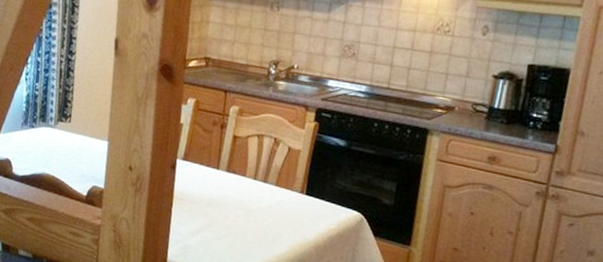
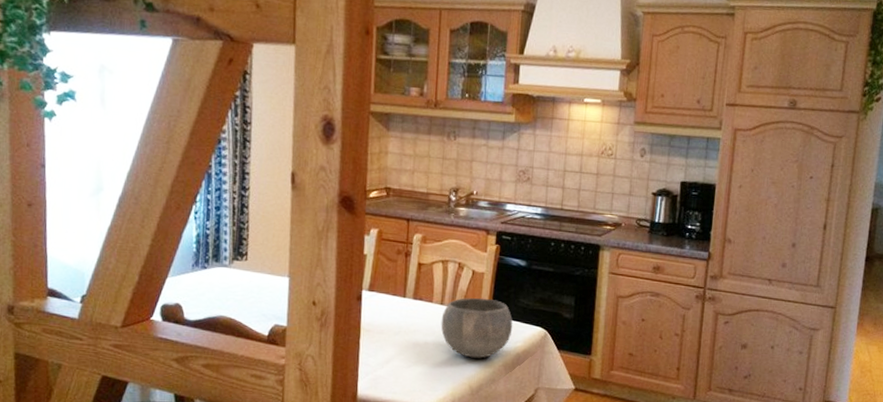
bowl: none [252,174,328,238] -> present [440,297,513,359]

